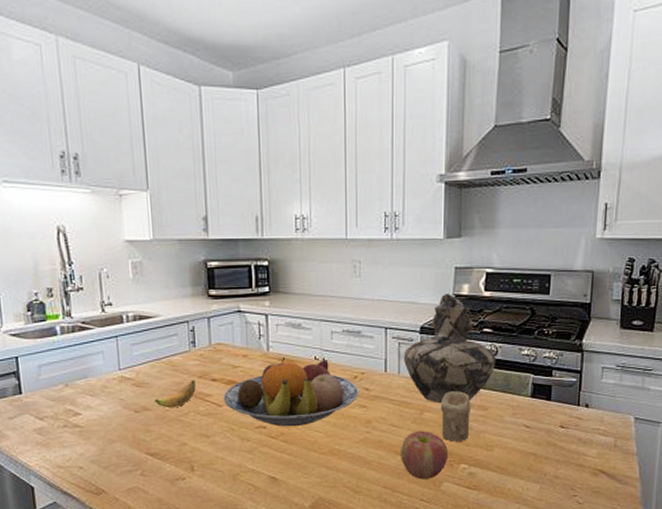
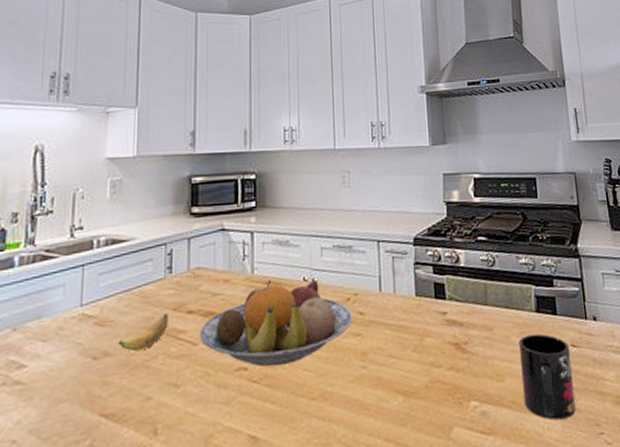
apple: present [401,430,449,479] -> none [402,360,456,426]
vase: present [403,294,496,404] -> none [398,201,495,326]
candle: present [440,391,471,441] -> none [441,309,476,373]
mug: none [508,415,559,483] -> present [519,333,576,420]

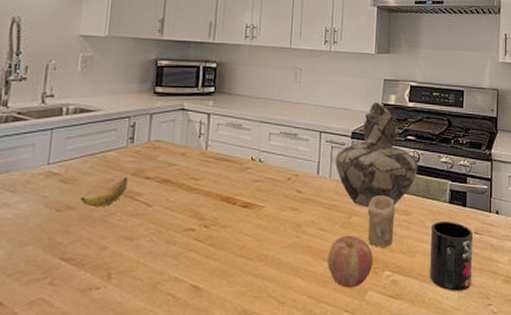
fruit bowl: present [199,279,353,367] -> none [154,156,292,230]
vase: none [398,201,495,326] -> present [335,103,418,208]
apple: none [402,360,456,426] -> present [328,235,374,288]
candle: none [441,309,476,373] -> present [367,196,395,247]

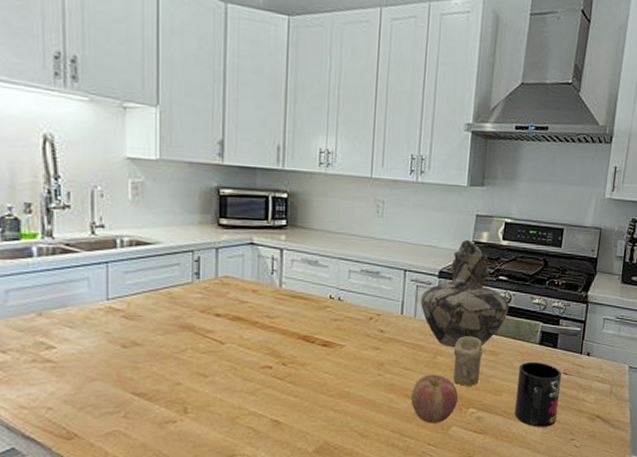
banana: present [81,178,128,208] -> none [147,315,196,344]

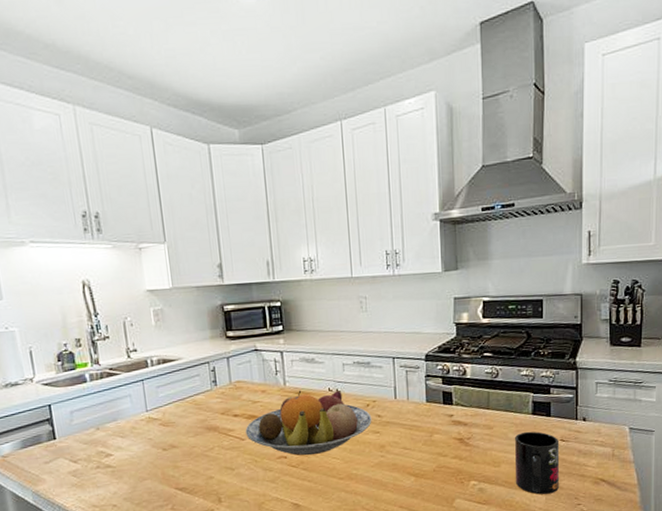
fruit bowl: none [227,294,374,368] -> present [245,390,372,456]
apple: present [411,374,459,424] -> none [414,451,459,498]
vase: present [420,240,509,348] -> none [411,323,497,425]
candle: present [453,336,483,386] -> none [448,412,477,460]

